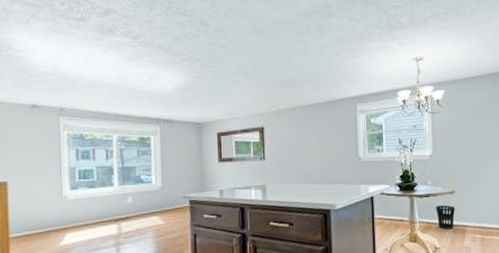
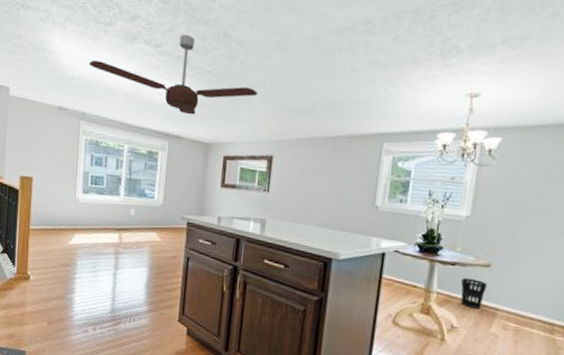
ceiling fan: none [63,25,242,99] -> present [89,34,258,115]

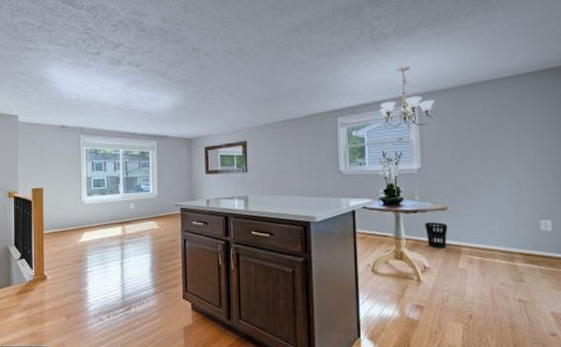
ceiling fan: present [89,34,258,115] -> none [84,53,227,117]

